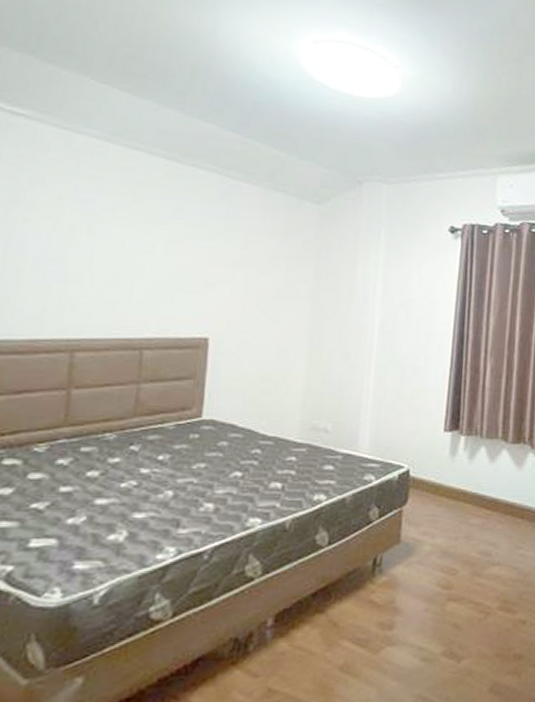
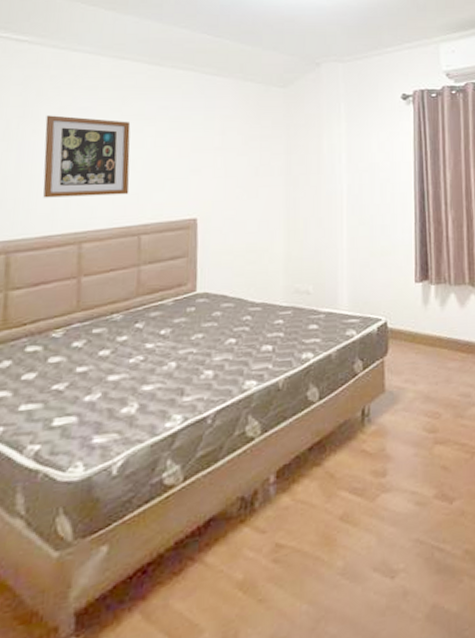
wall art: none [32,203,140,303] -> present [43,115,131,198]

